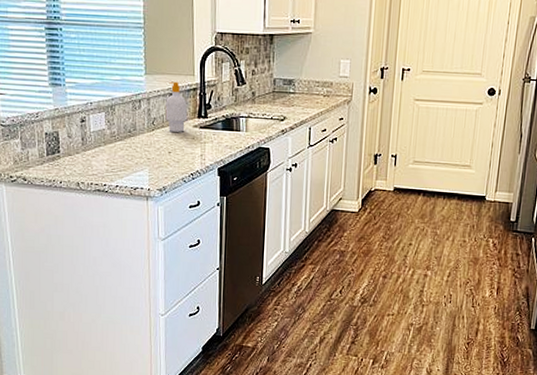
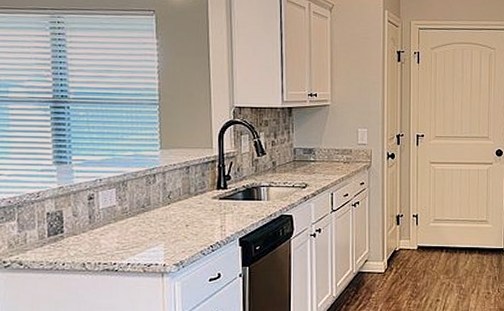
soap bottle: present [165,81,187,132] -> none [182,155,205,204]

